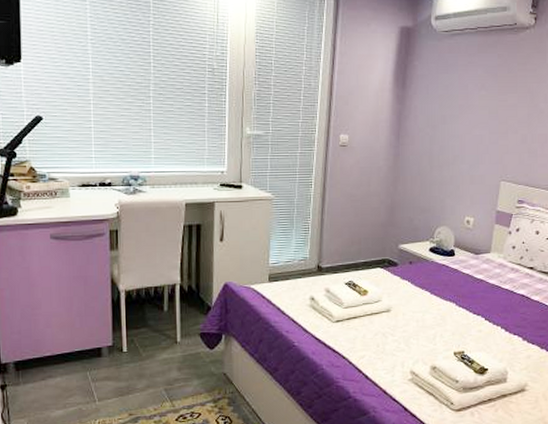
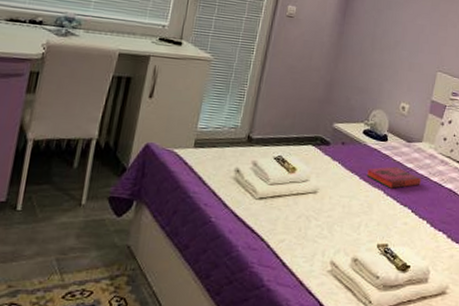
hardback book: none [437,279,493,300] -> present [366,166,422,189]

